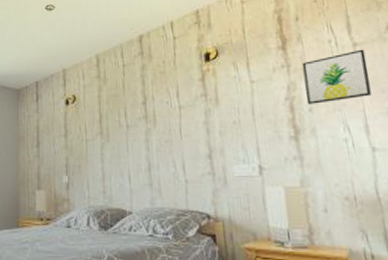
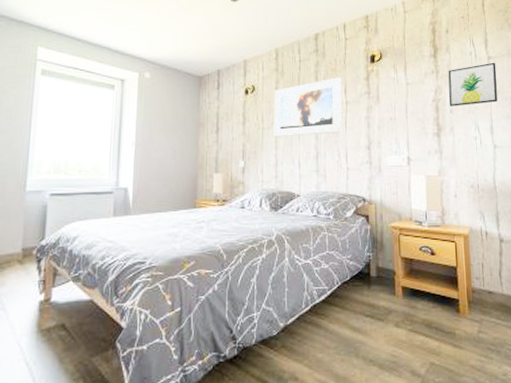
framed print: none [97,80,176,149] -> present [273,77,342,137]

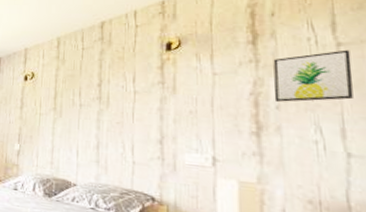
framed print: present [273,77,342,137] -> none [51,65,130,124]

